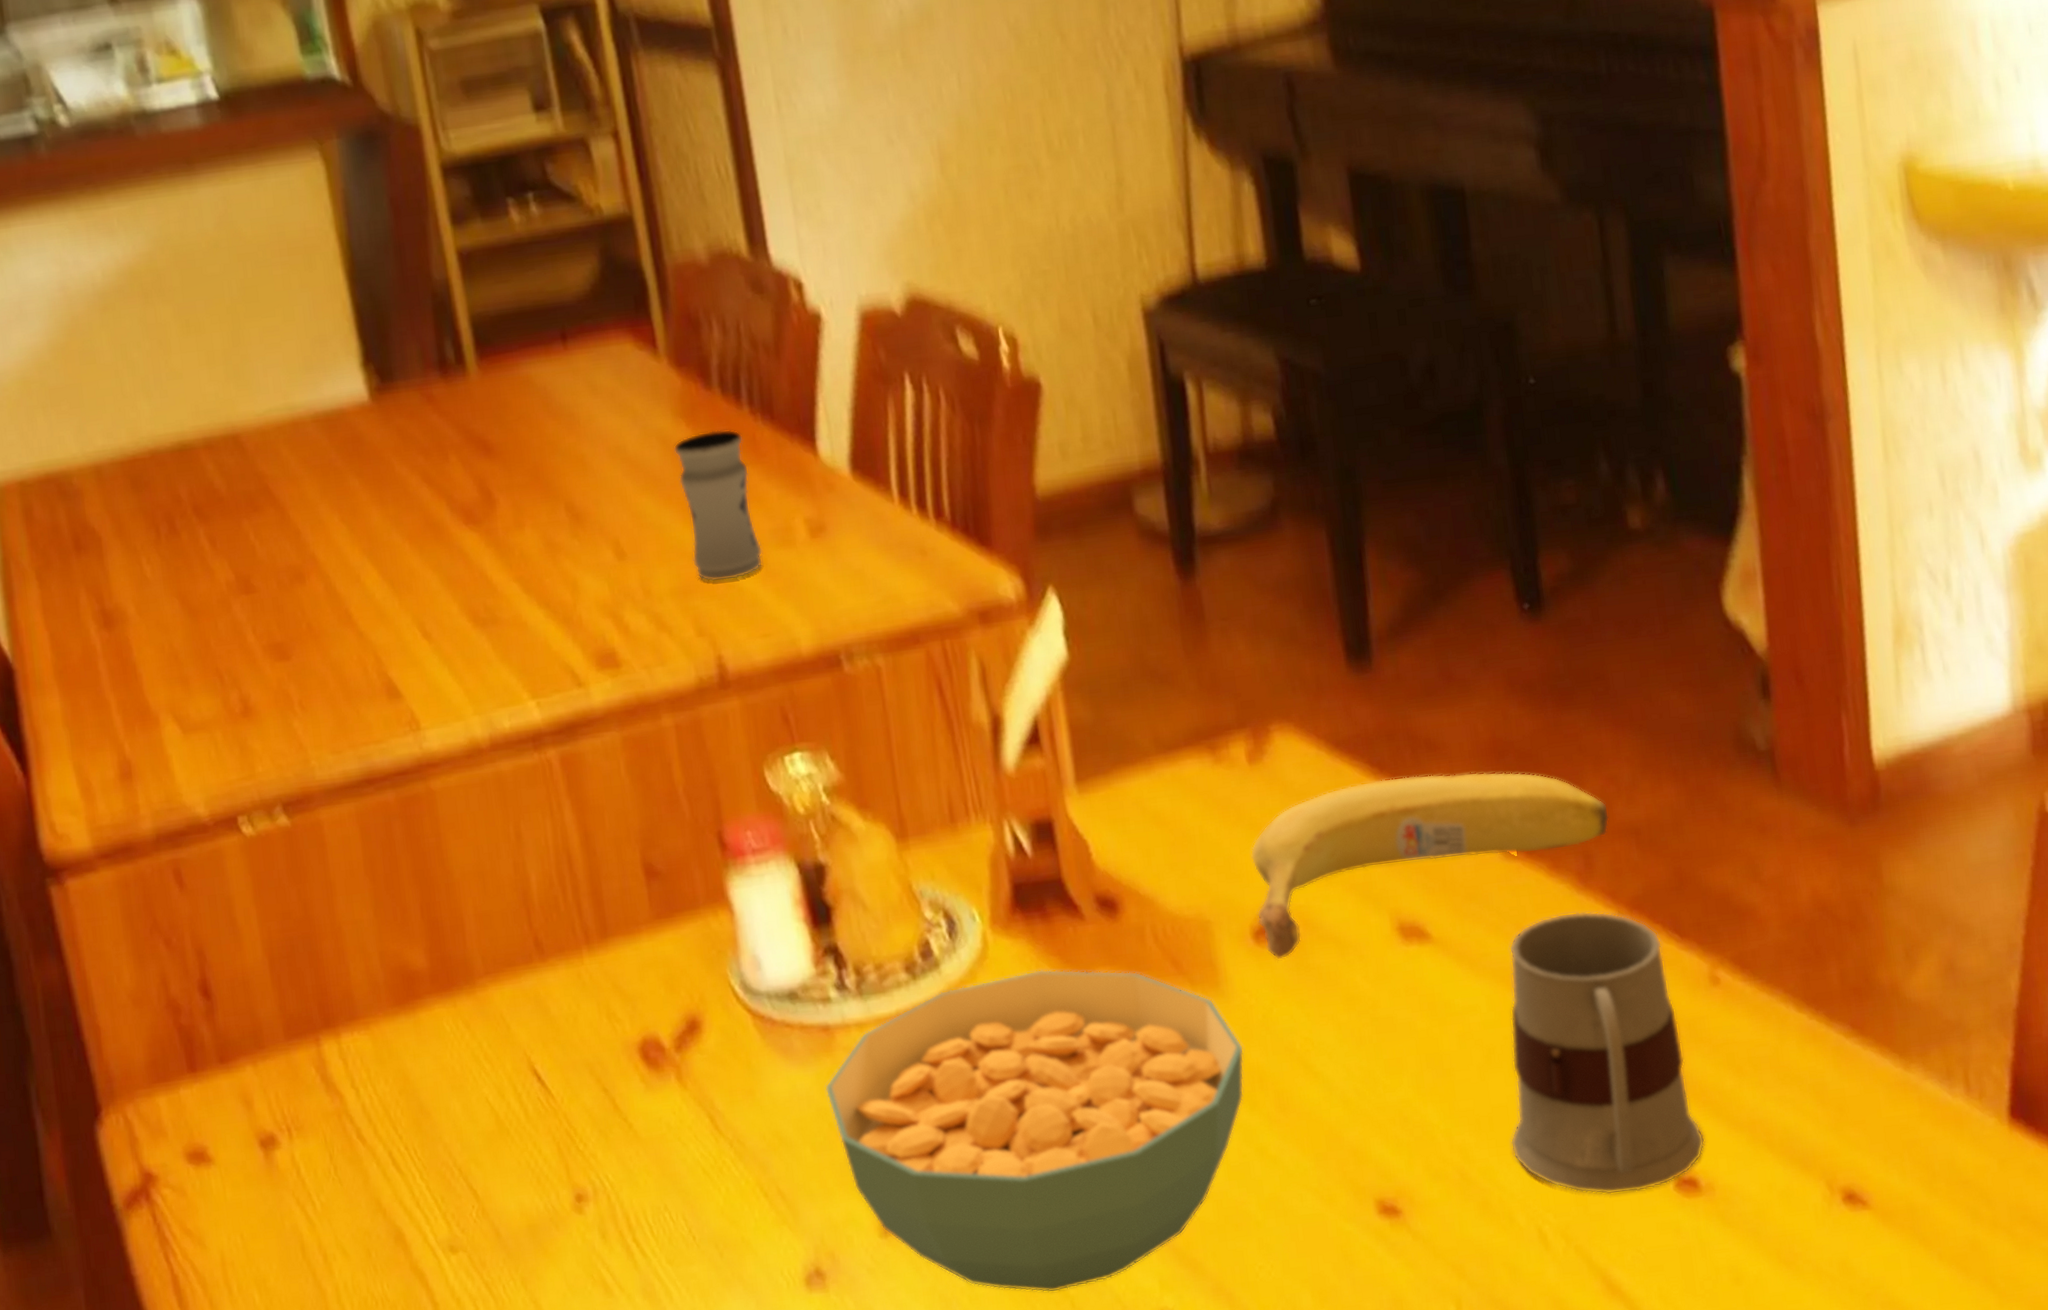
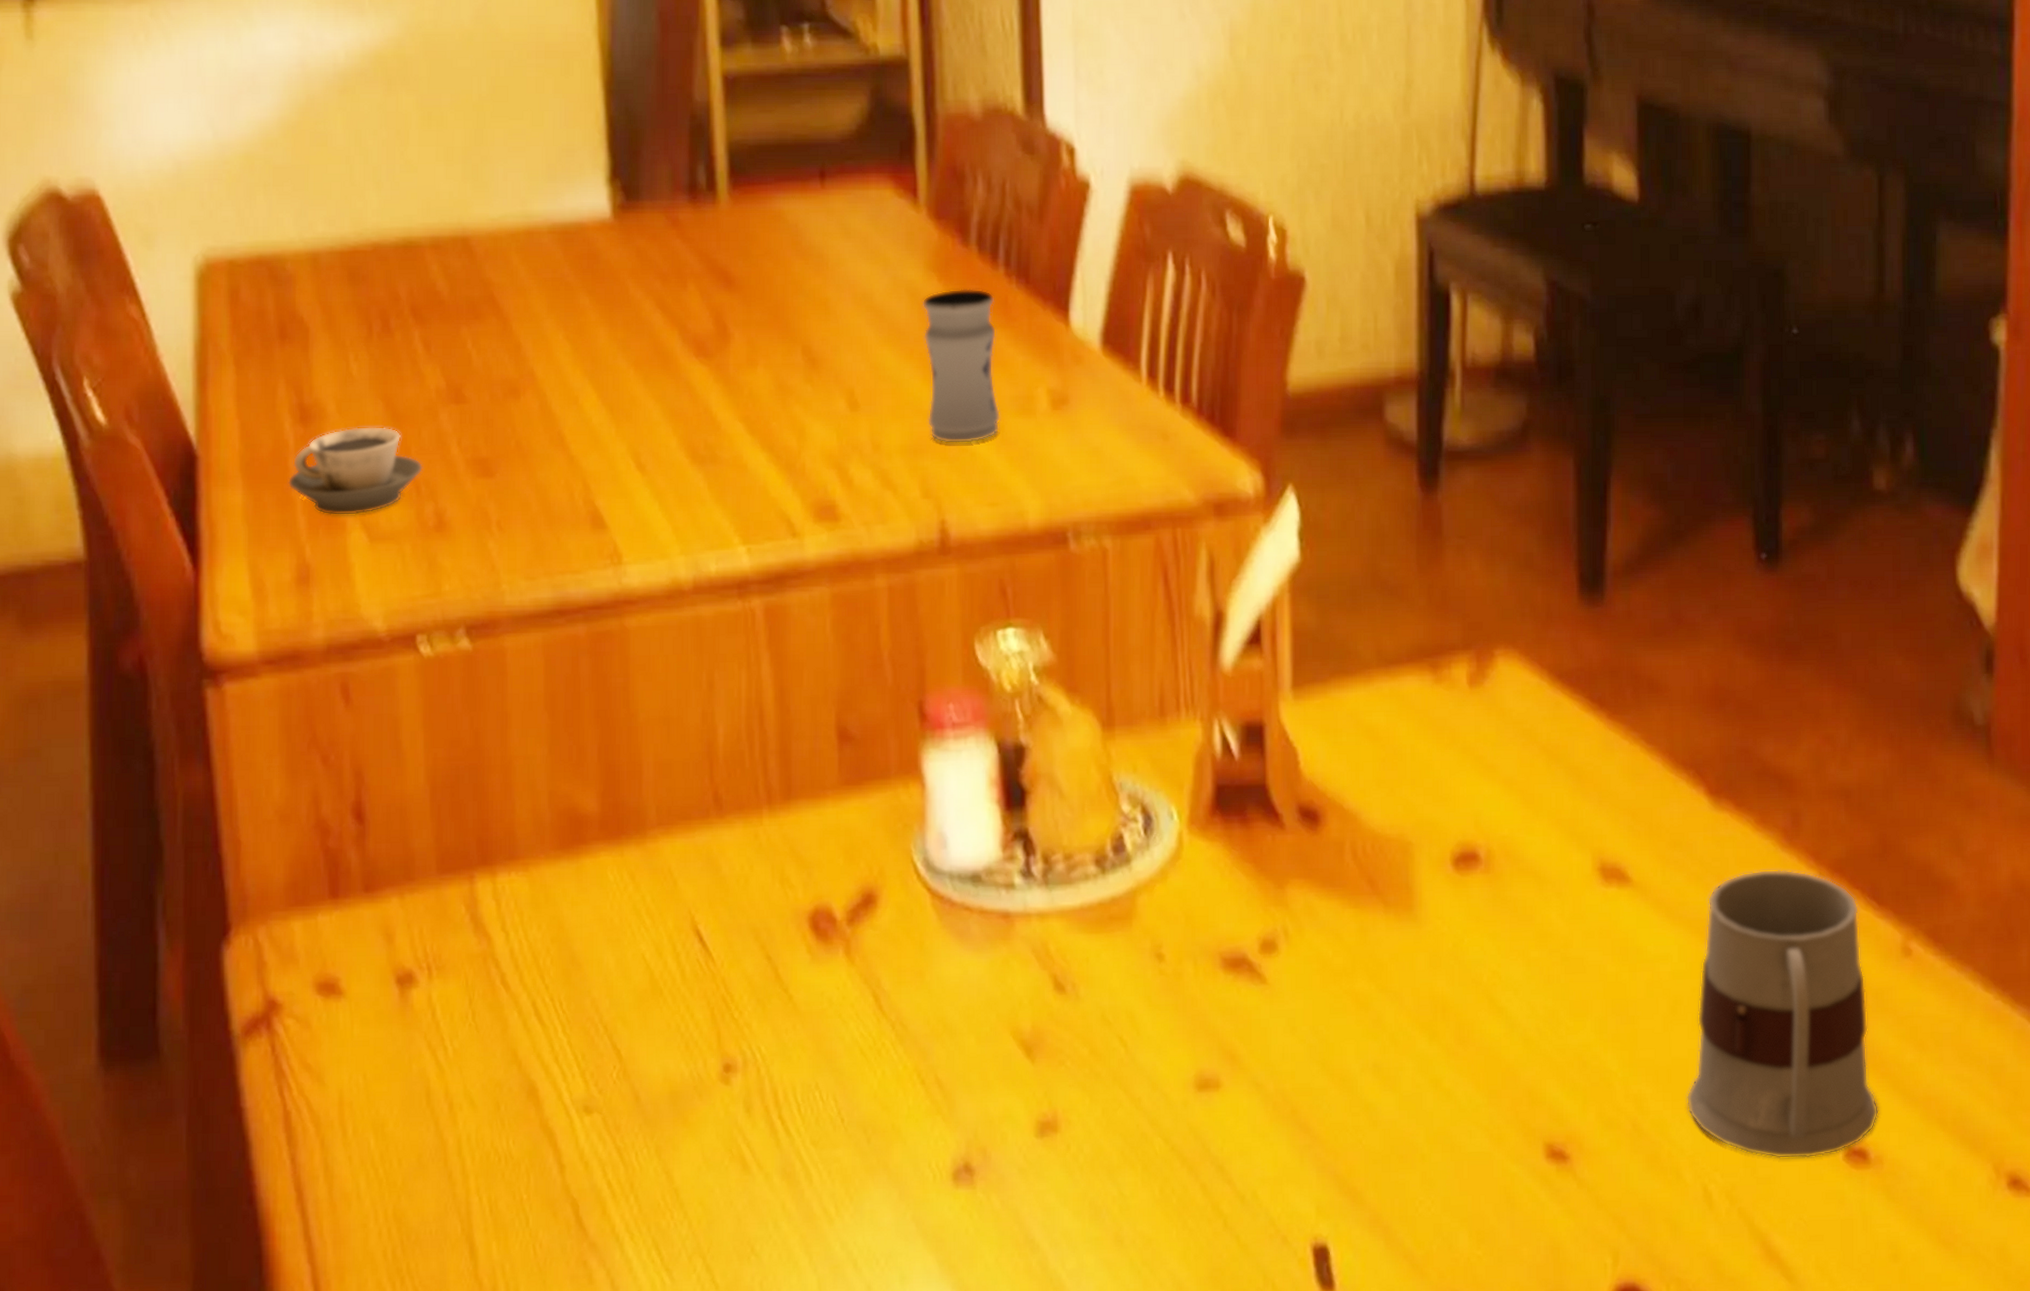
cup: none [100,623,224,713] -> present [287,426,424,516]
cereal bowl: present [825,969,1244,1293] -> none [998,876,1431,1210]
fruit: present [1250,772,1610,960] -> none [1459,715,1822,889]

